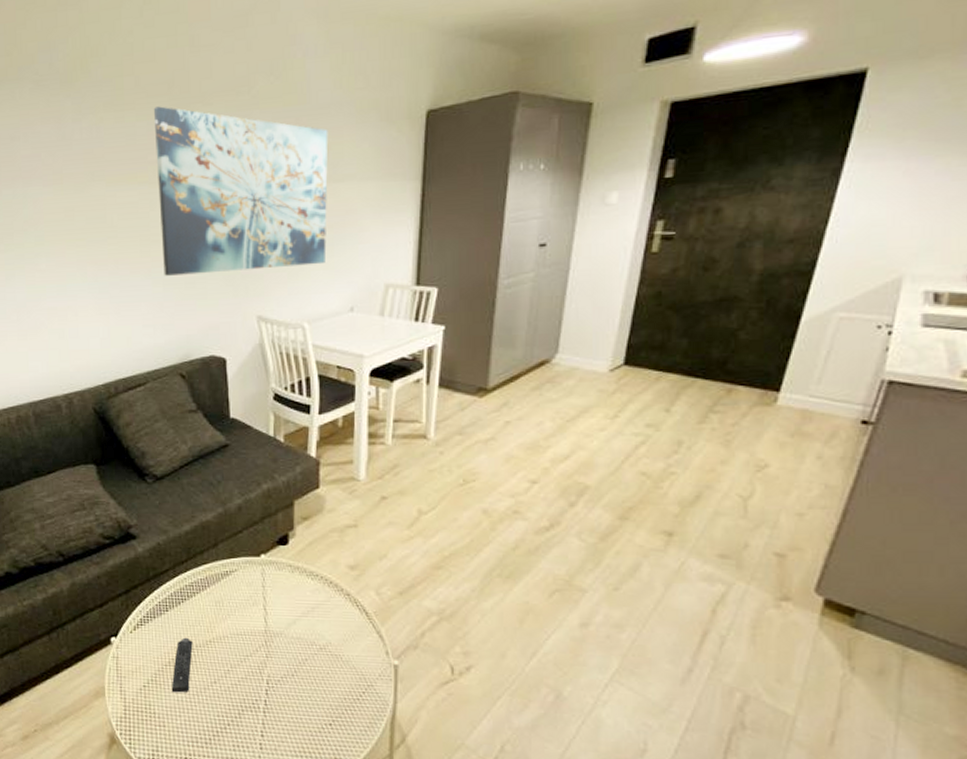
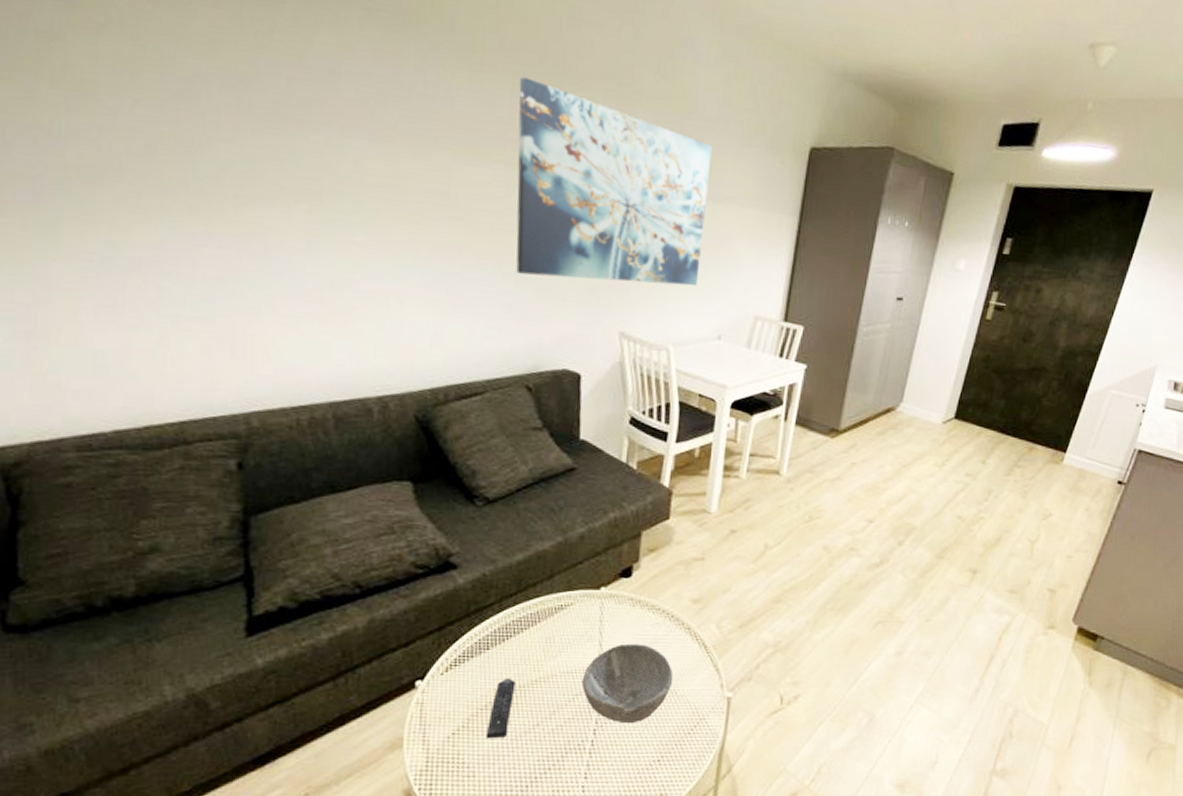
bowl: none [251,608,337,687] -> present [581,643,674,724]

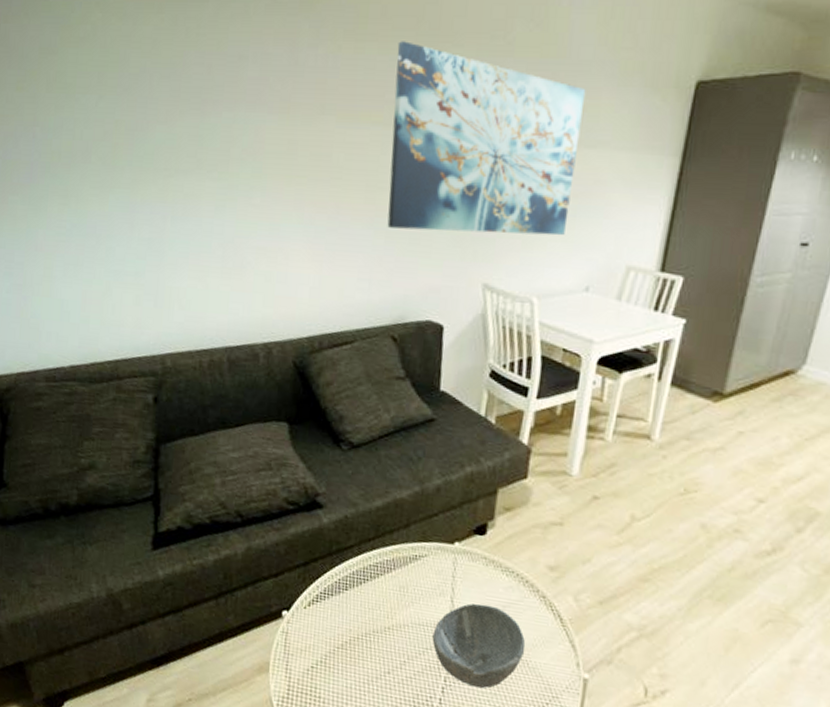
remote control: present [485,677,516,739] -> none [340,620,370,680]

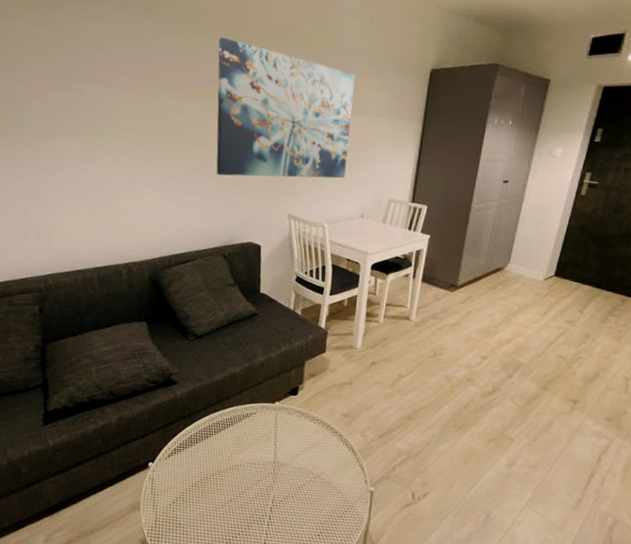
bowl: present [432,603,526,689] -> none [262,444,329,506]

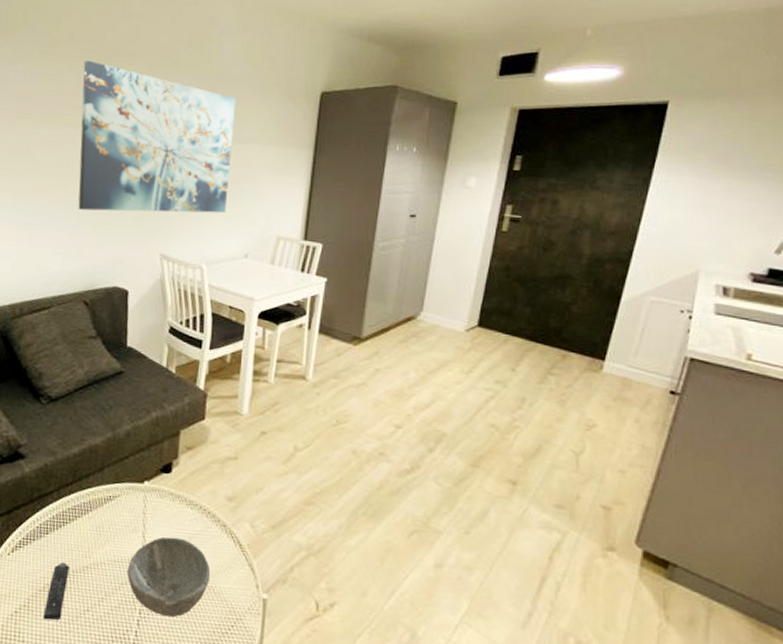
remote control: none [195,464,216,509] -> present [43,562,70,621]
bowl: none [262,444,329,506] -> present [127,536,211,618]

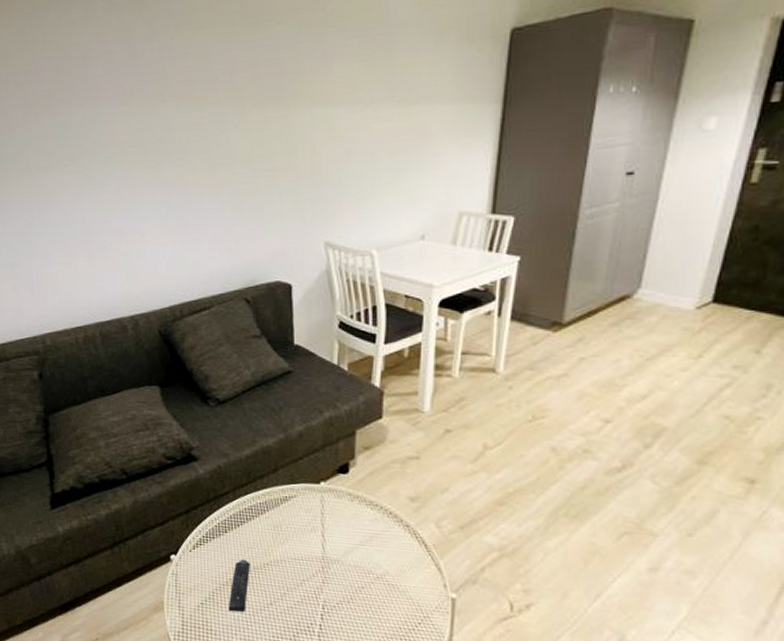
wall art: present [78,60,236,213] -> none [225,24,405,199]
bowl: present [127,536,211,618] -> none [308,536,395,614]

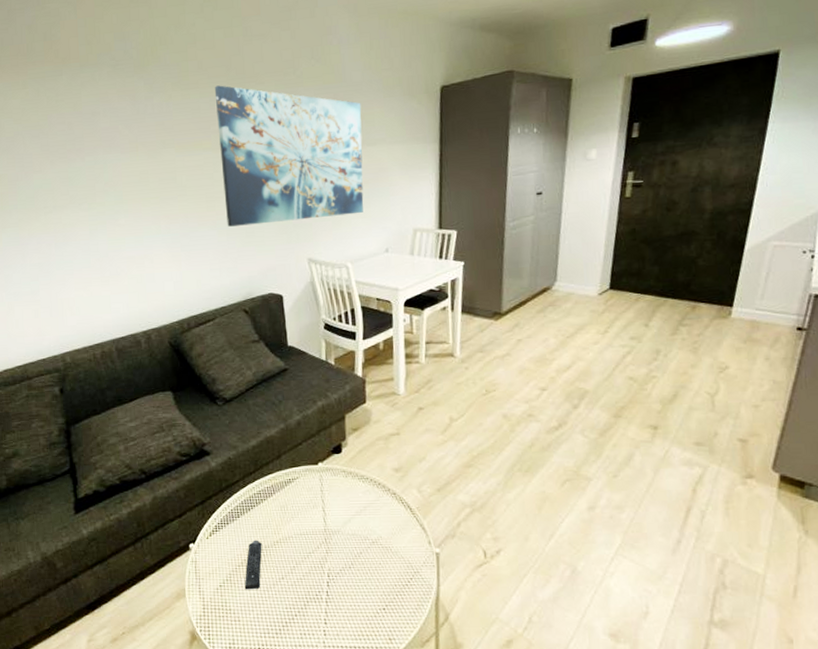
wall art: none [225,24,405,199] -> present [214,85,364,227]

